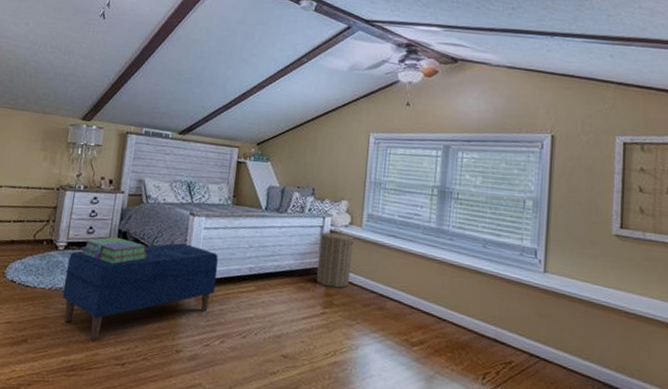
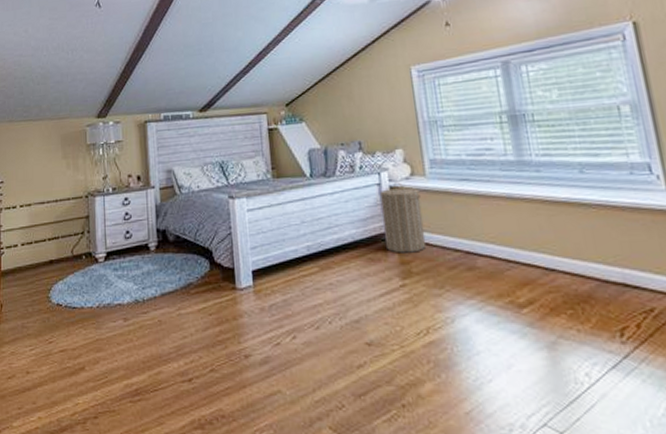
bench: present [62,243,218,340] -> none [110,232,274,357]
stack of books: present [82,237,148,264] -> none [123,237,192,268]

